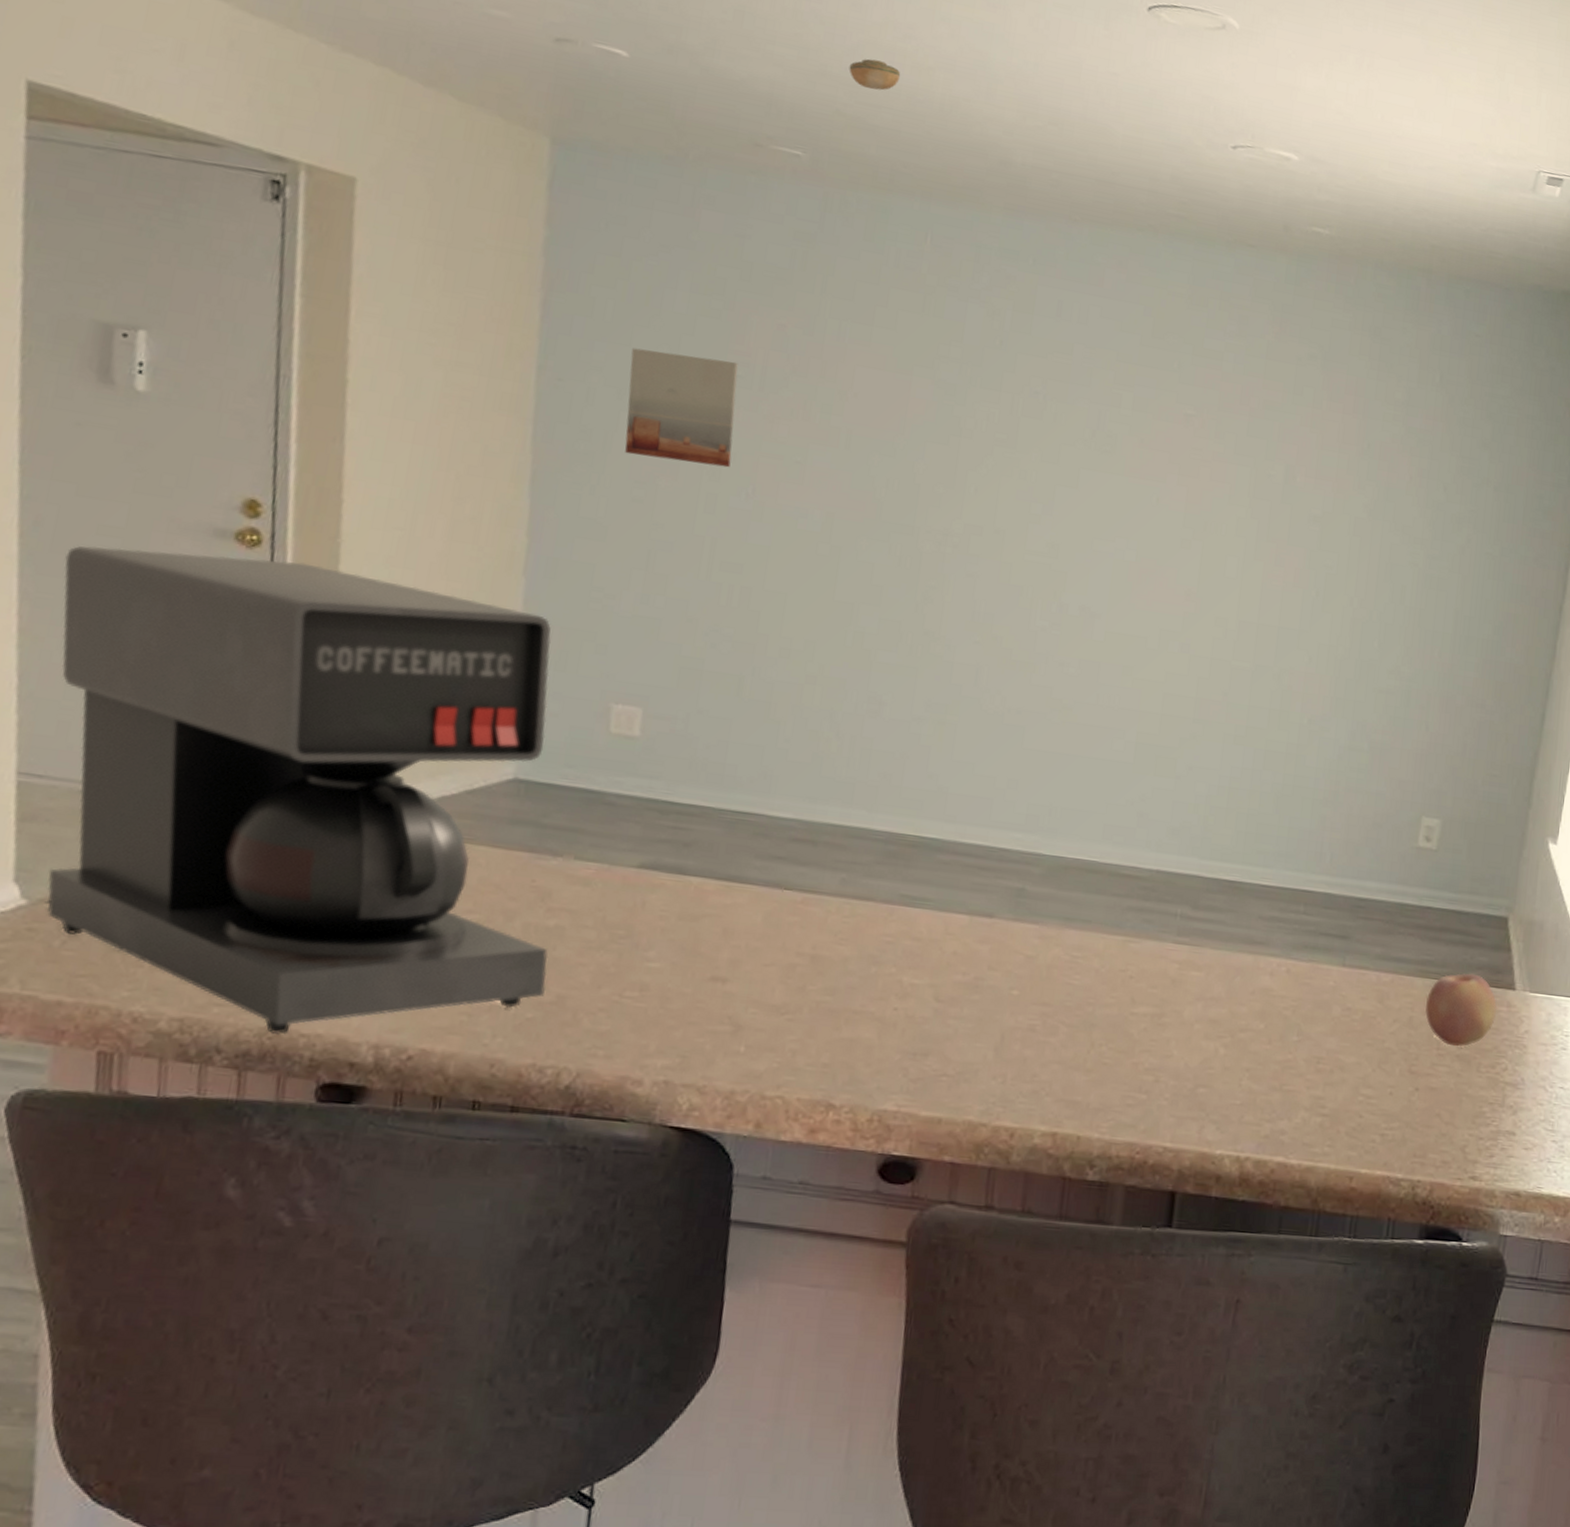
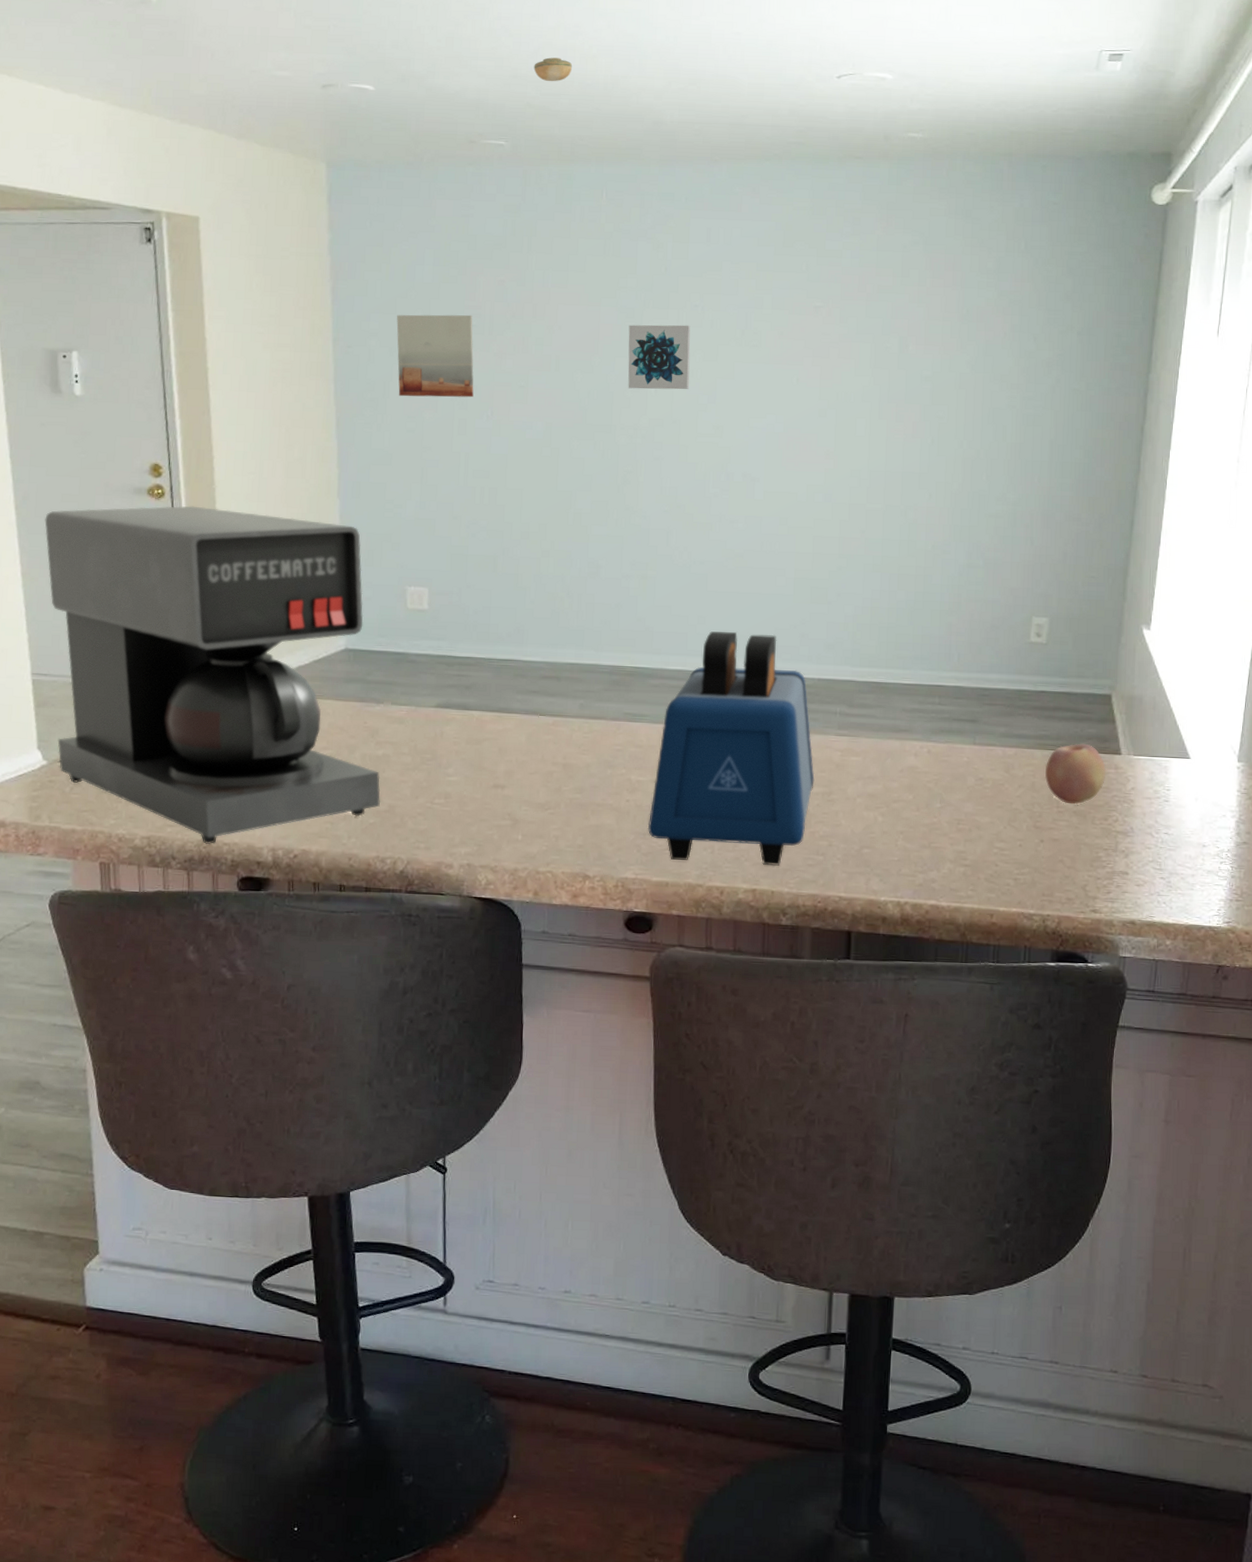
toaster: none [919,799,1144,1104] -> present [647,631,815,866]
wall art: none [939,404,1027,494] -> present [628,324,691,390]

